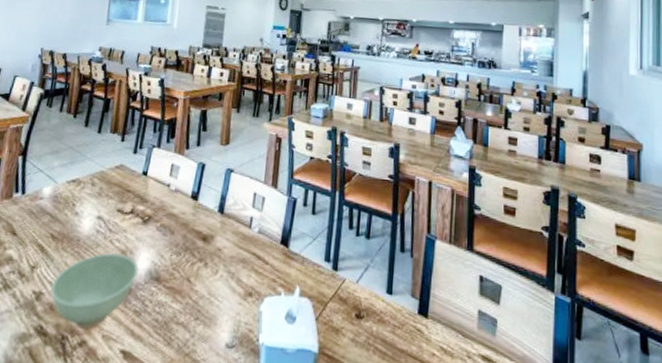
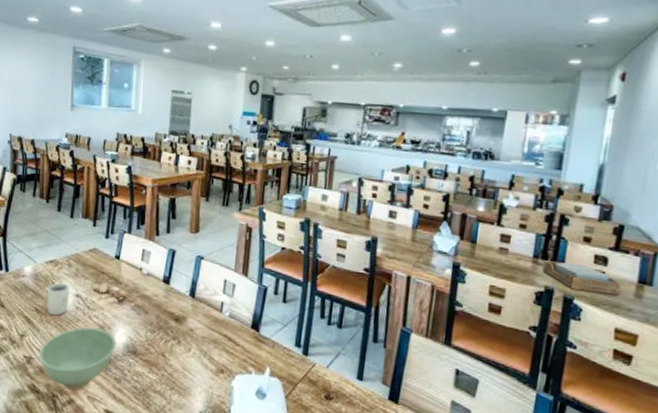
mug: none [64,204,91,242] -> present [46,282,70,316]
napkin holder: none [547,161,615,193] -> present [542,260,621,297]

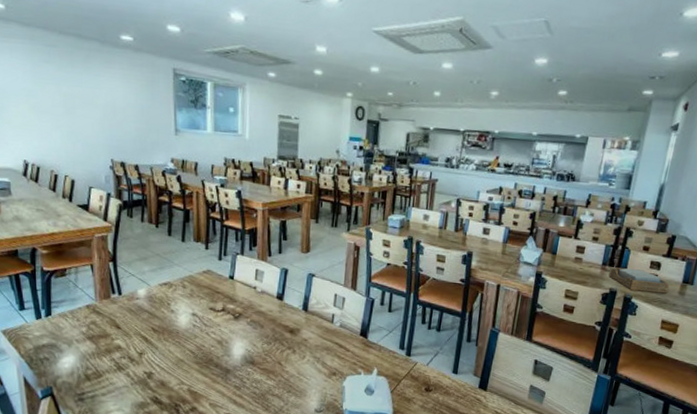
bowl: present [38,327,116,391] -> none [158,342,234,399]
mug: present [46,282,70,316] -> none [163,303,186,334]

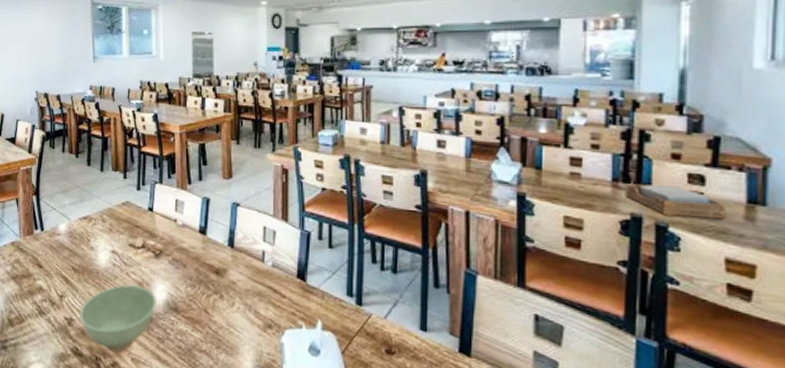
bowl: none [158,342,234,399] -> present [79,284,156,353]

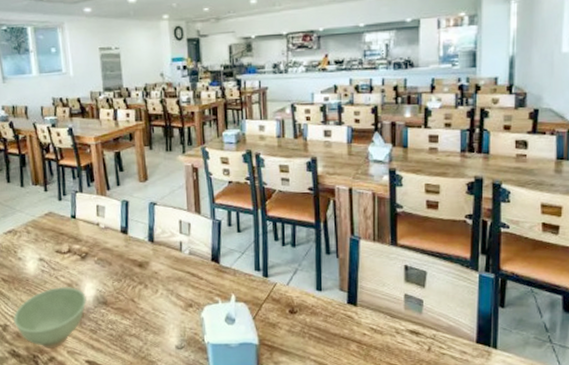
napkin holder: present [625,184,726,221] -> none [470,151,542,177]

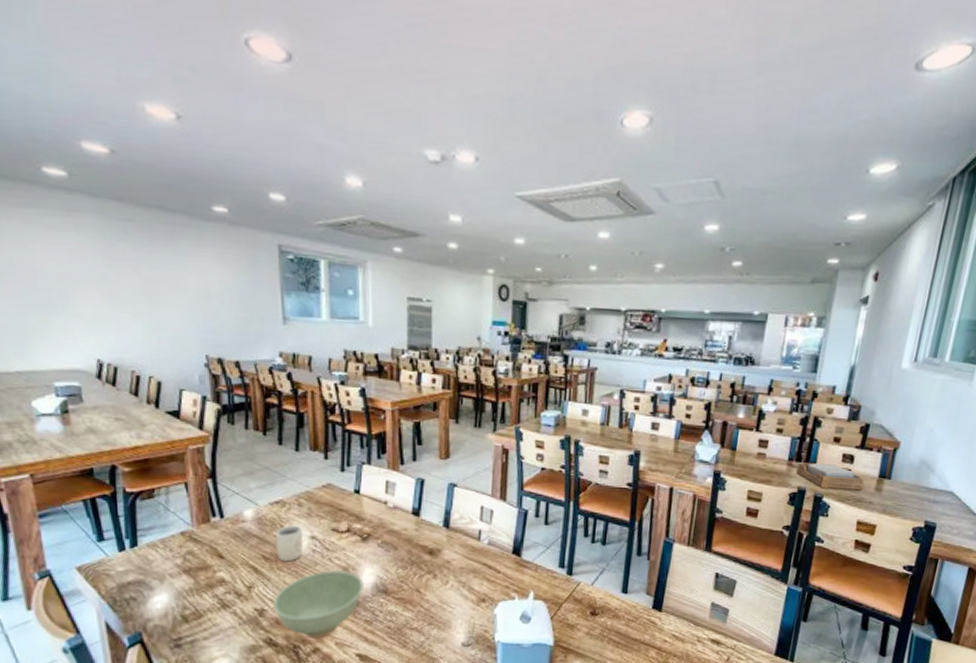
mug: none [11,250,34,282] -> present [275,525,304,562]
napkin holder: none [470,151,542,177] -> present [796,462,865,492]

